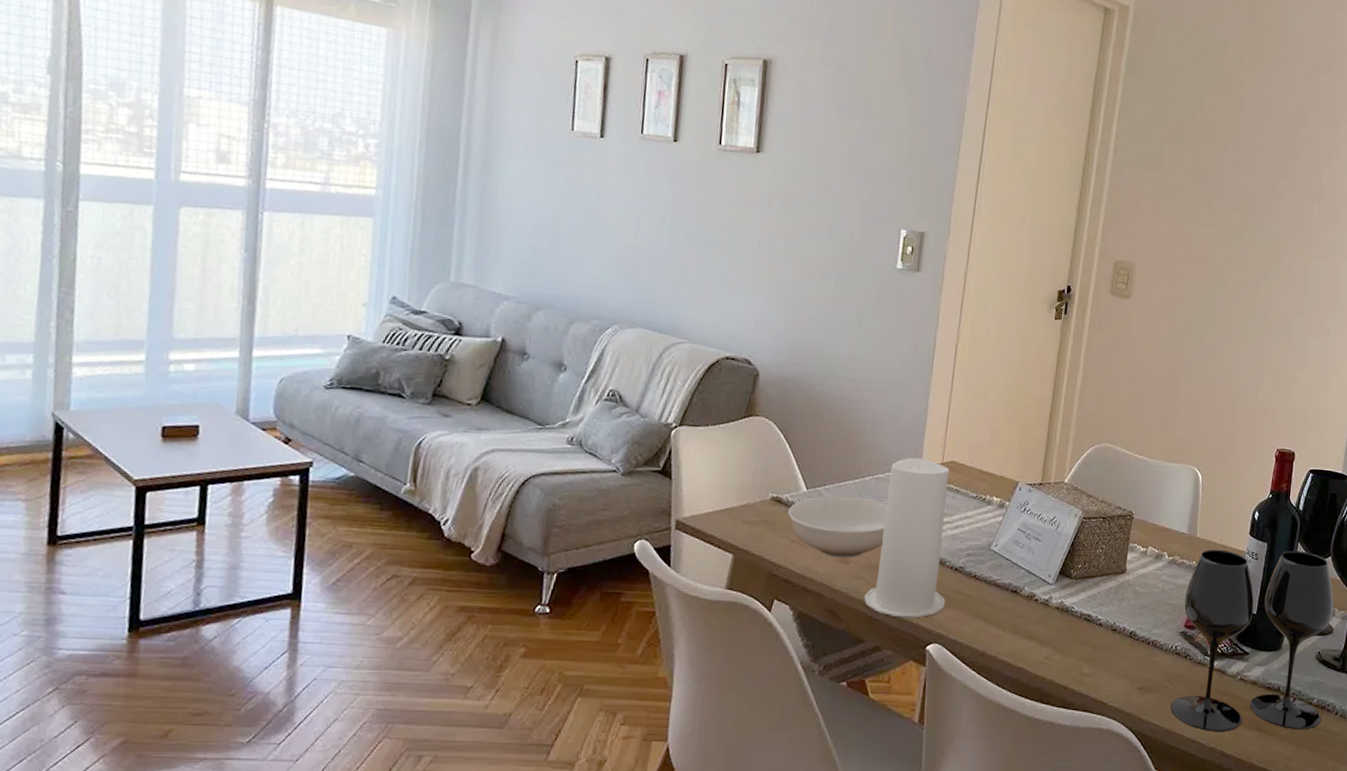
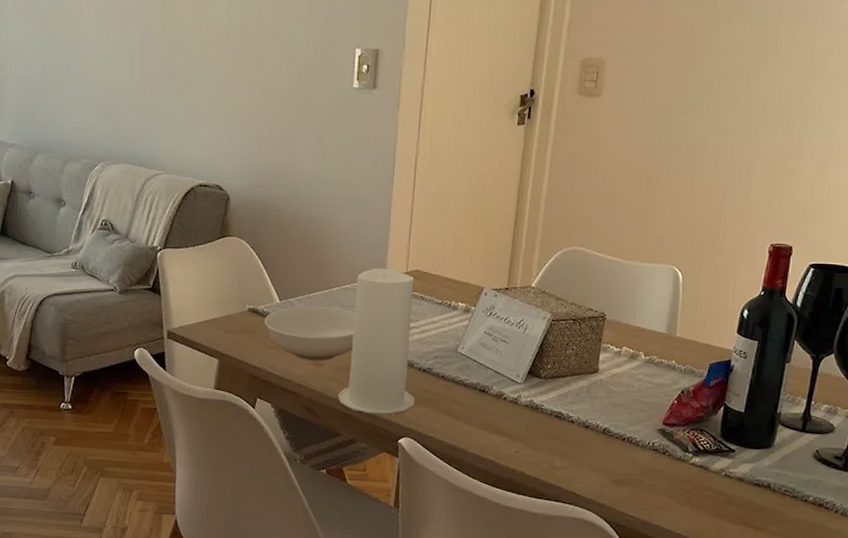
wine glass: present [1170,549,1334,731] -> none [647,348,836,526]

